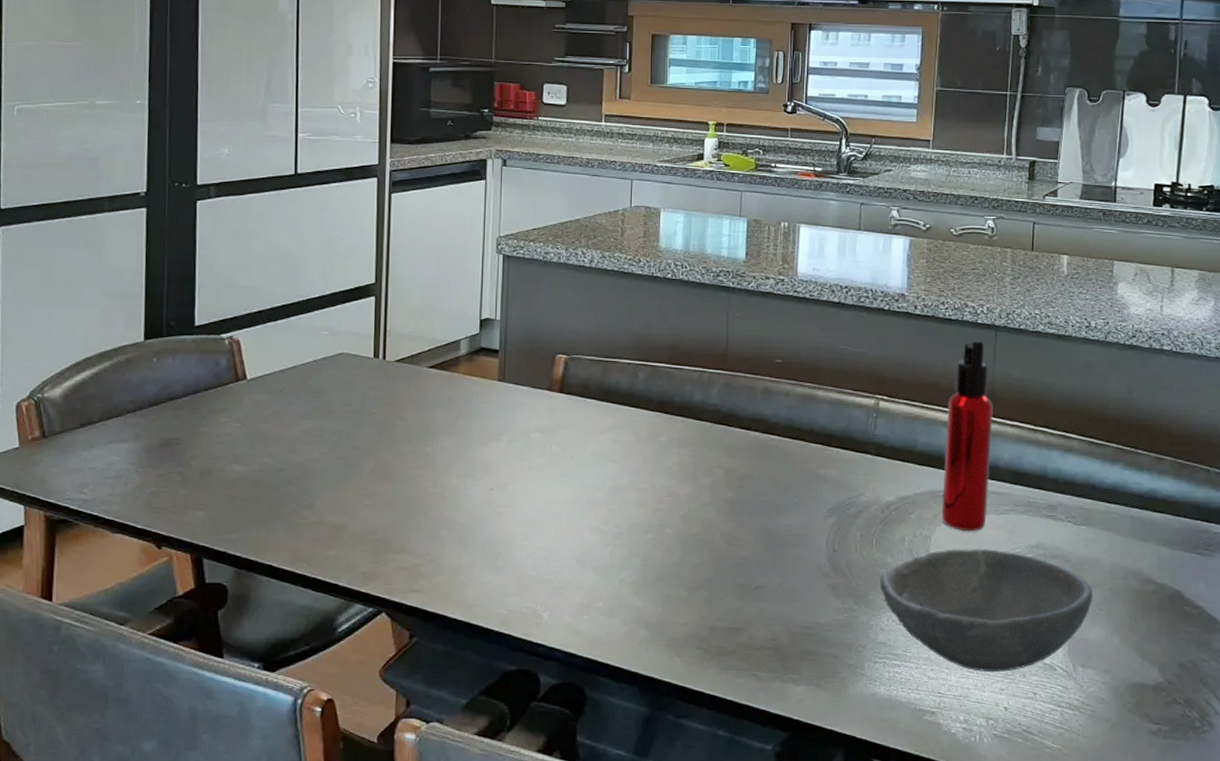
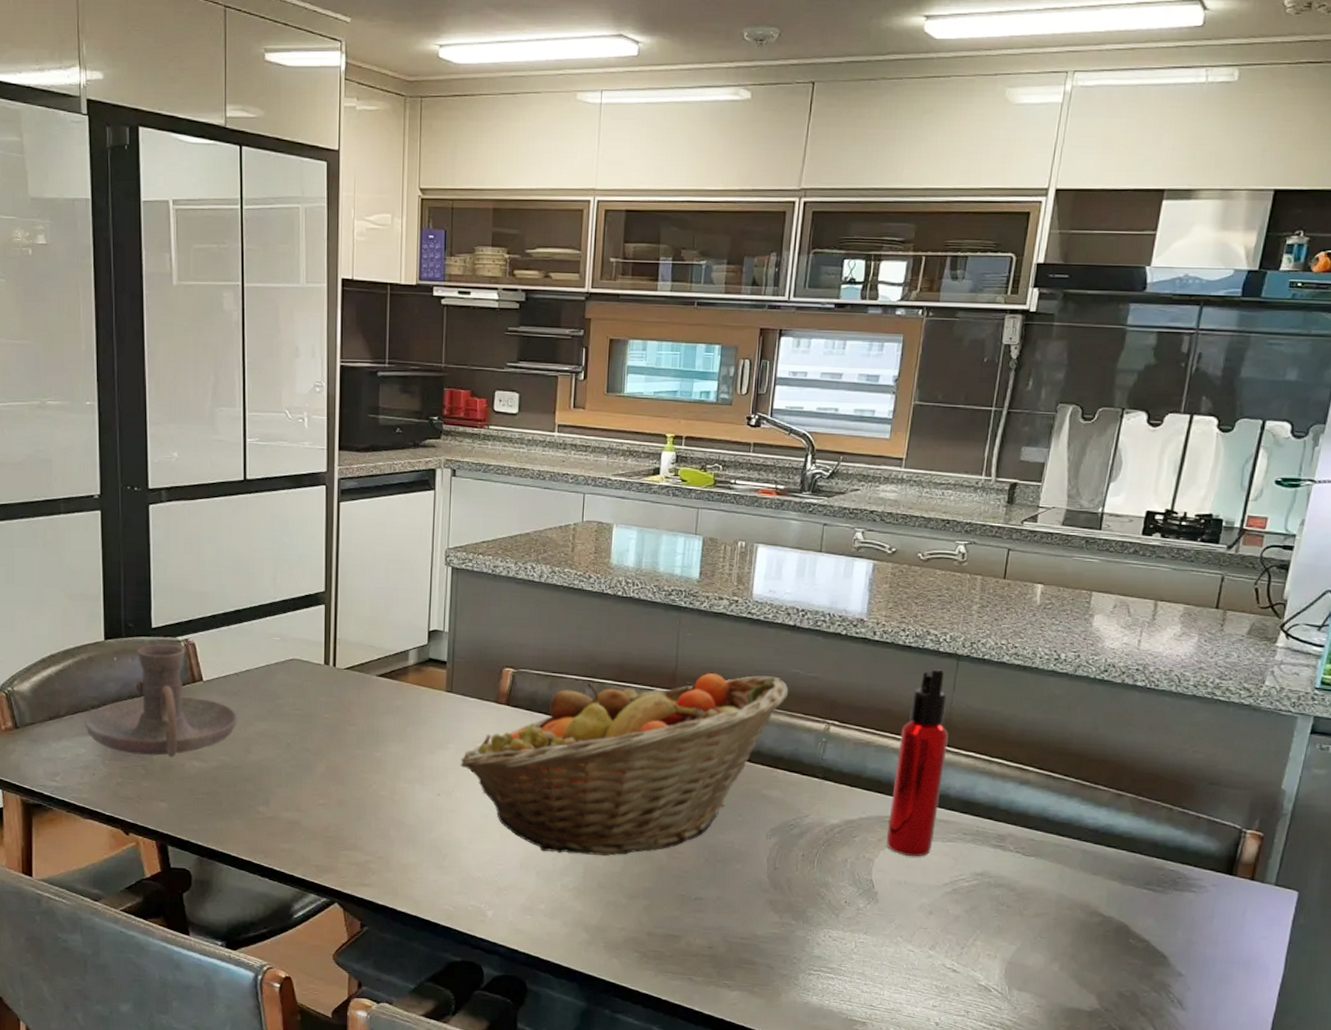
candle holder: none [119,342,282,463] -> present [85,644,237,758]
fruit basket: none [513,353,838,547] -> present [460,673,789,857]
bowl: present [879,549,1093,673] -> none [818,872,1036,990]

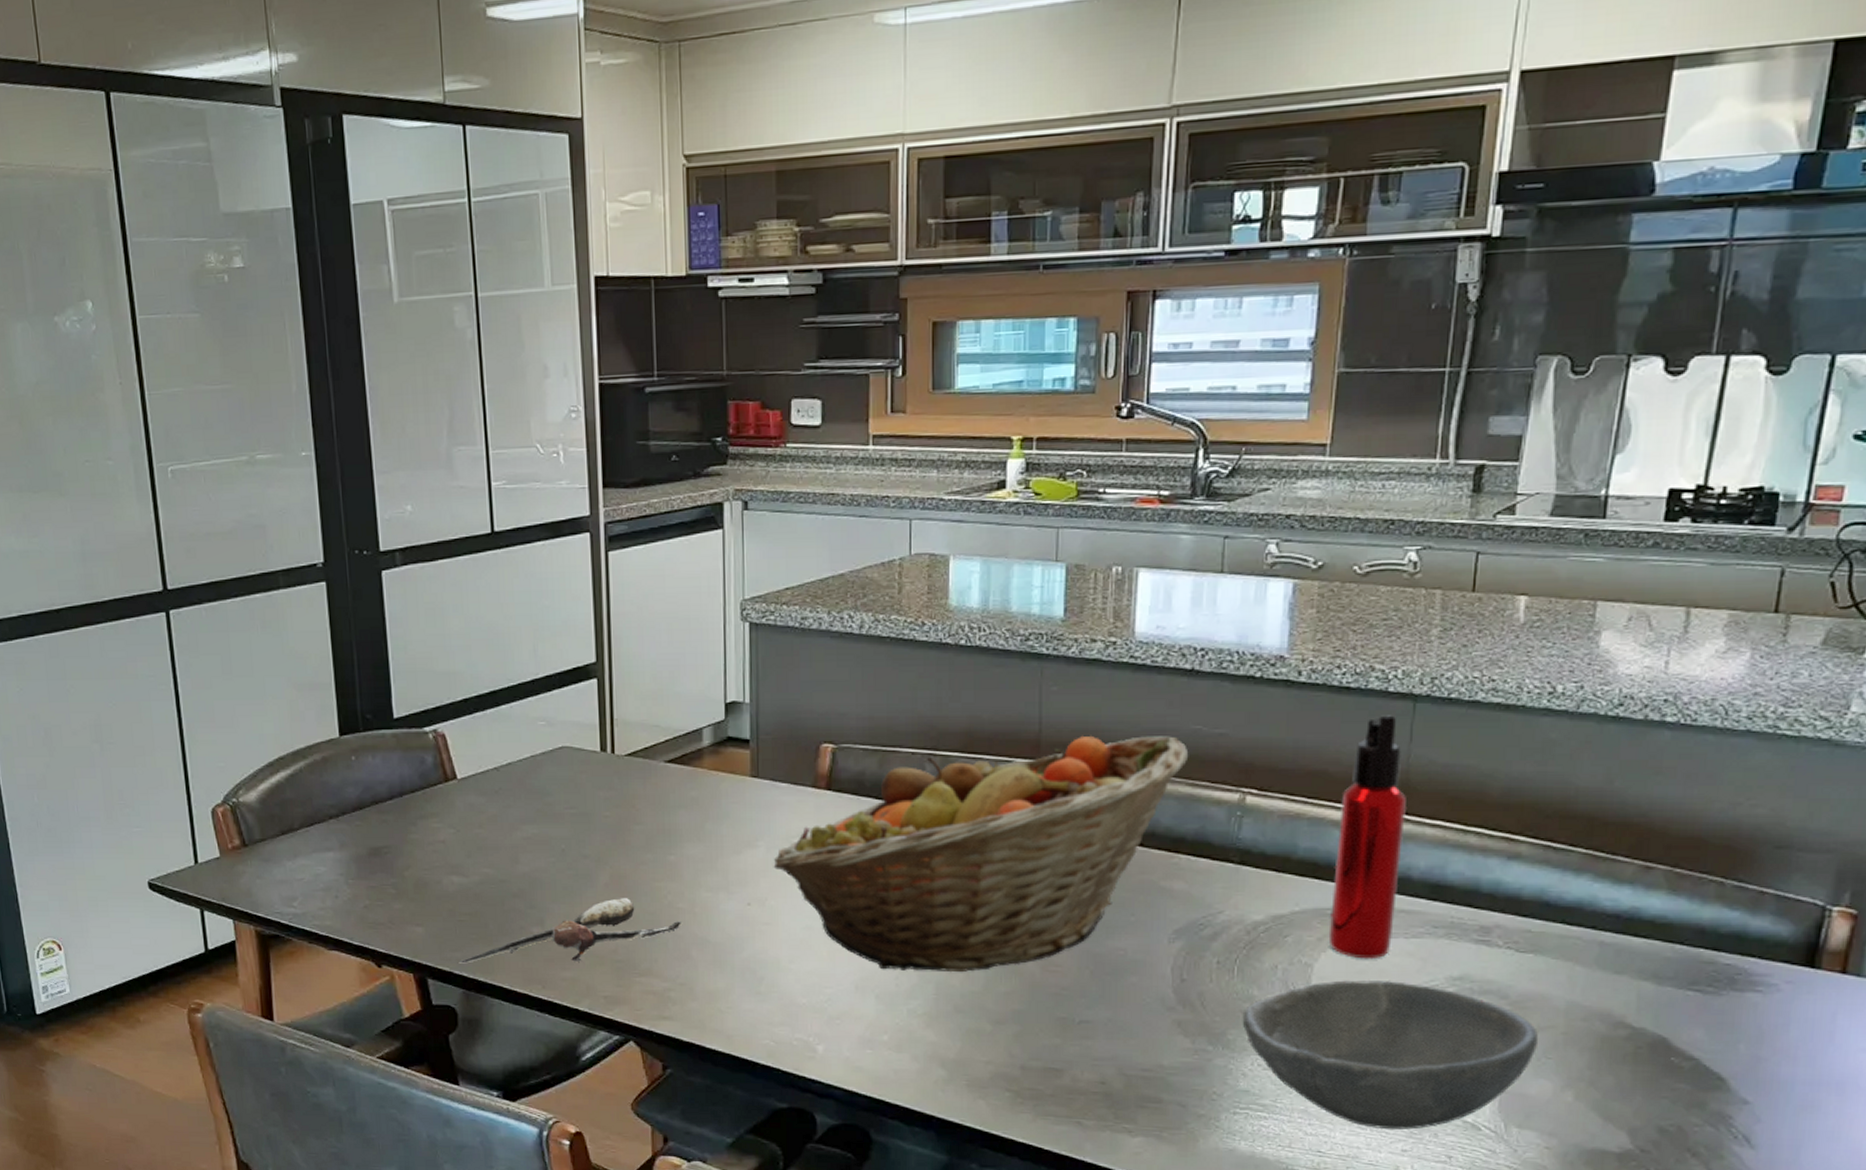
candle holder: present [85,644,237,758] -> none [323,736,501,874]
spoon: none [195,785,383,836] -> present [458,898,681,964]
bowl: none [818,872,1036,990] -> present [1242,980,1539,1130]

